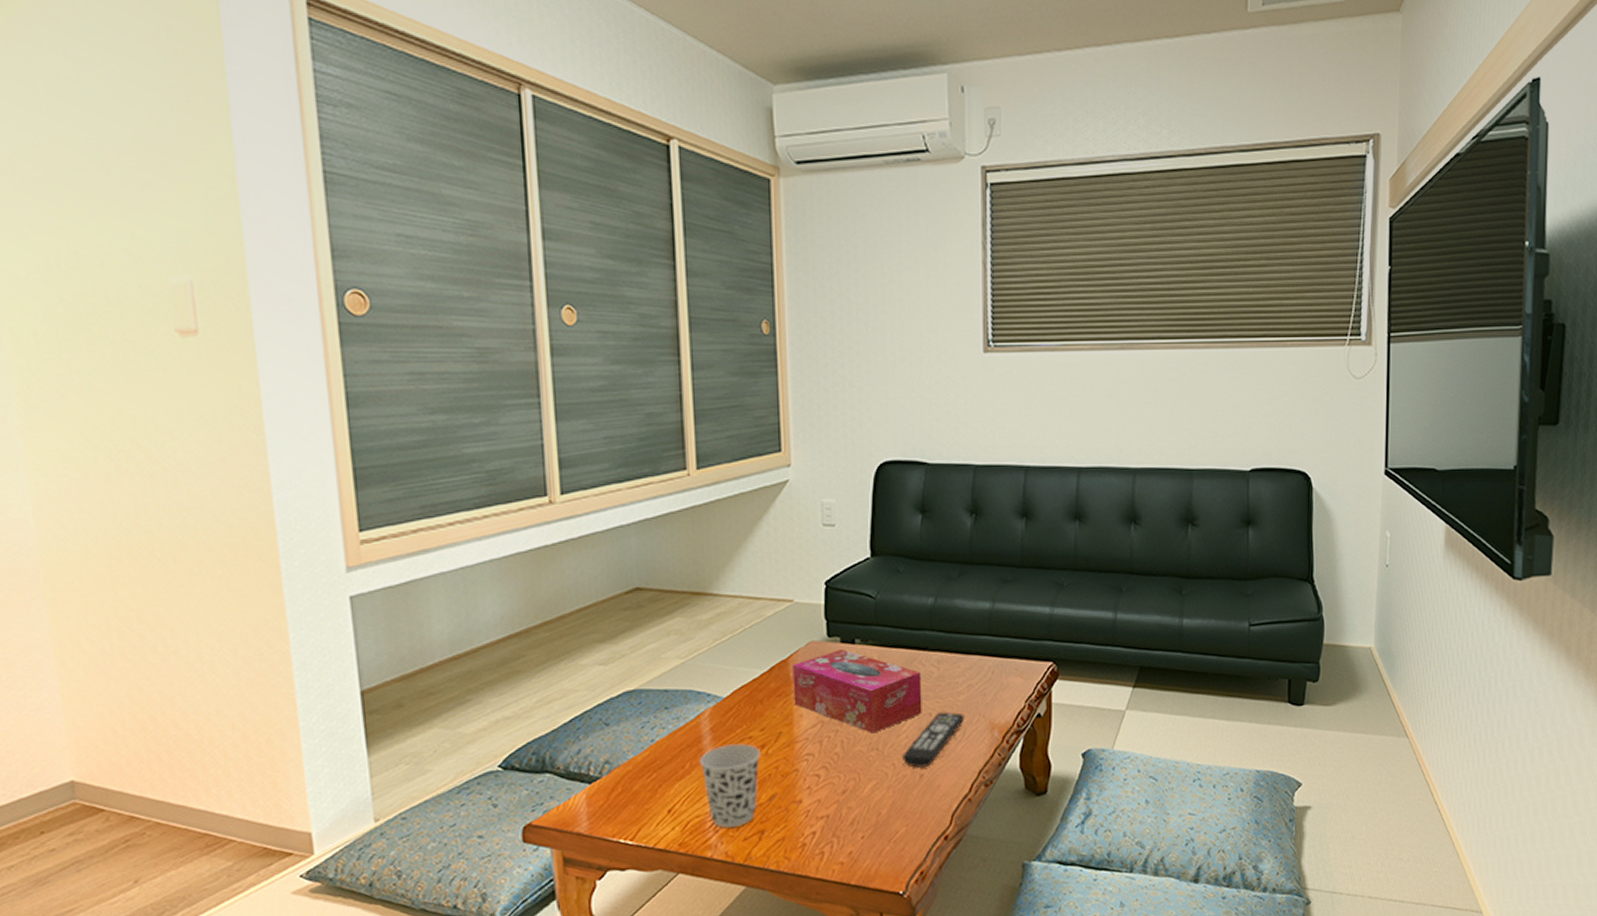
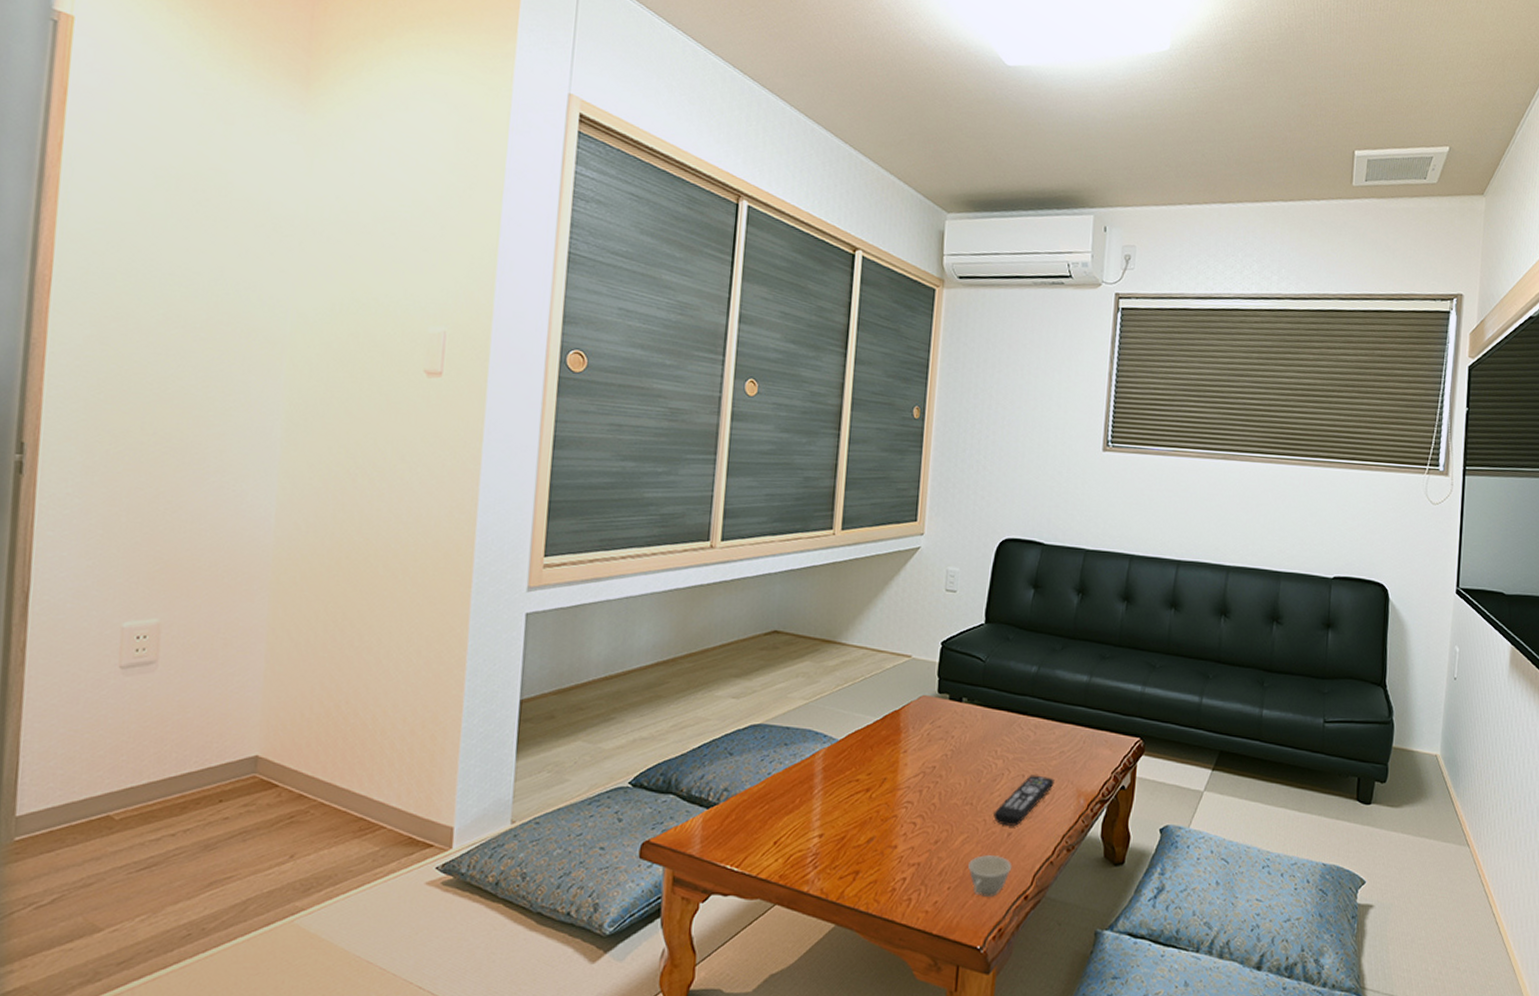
cup: present [699,743,760,829] -> none [809,785,865,866]
tissue box: present [792,650,922,734] -> none [900,706,1019,789]
teacup: none [881,799,928,842] -> present [968,855,1012,897]

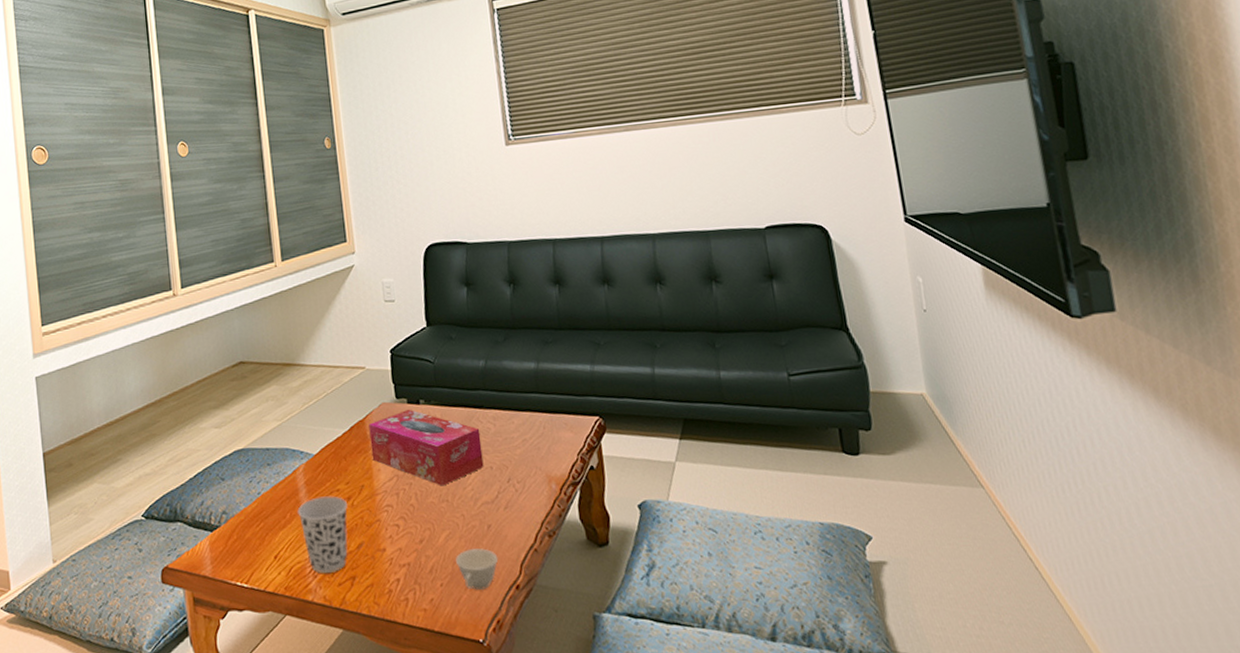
cup: none [809,785,865,866] -> present [297,496,348,574]
tissue box: none [900,706,1019,789] -> present [368,410,484,486]
remote control: present [993,775,1055,826] -> none [470,465,523,518]

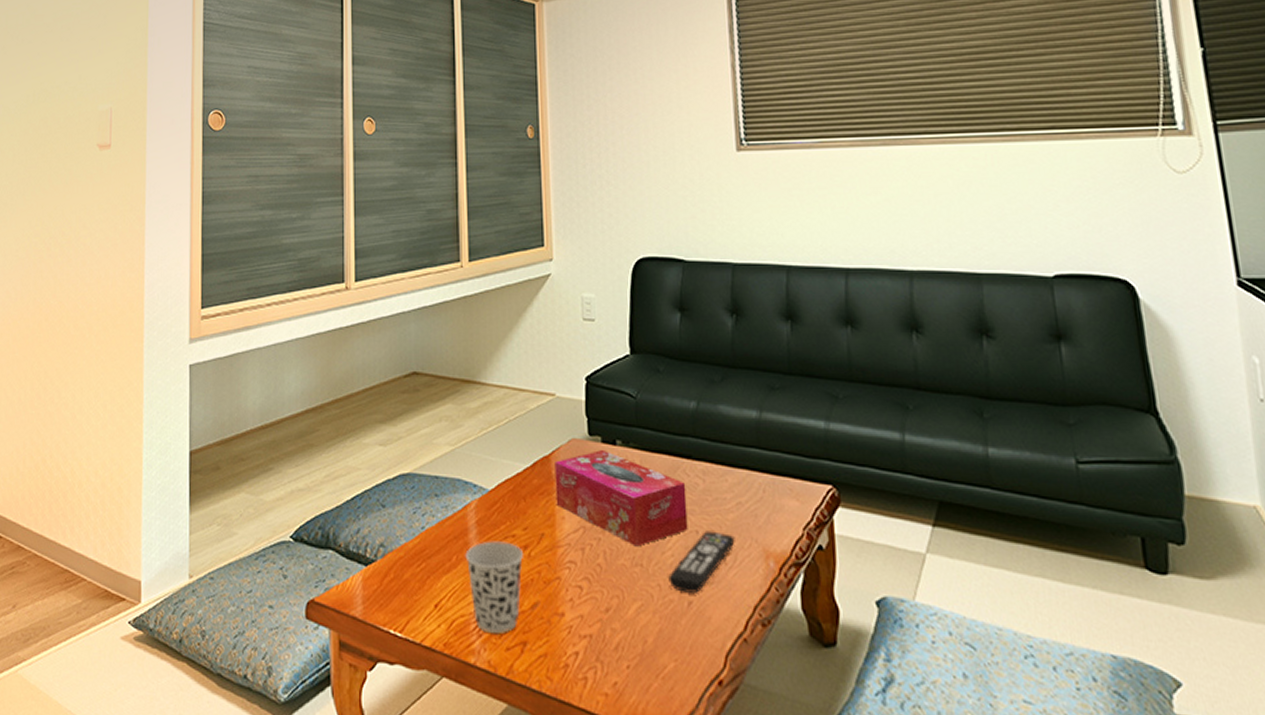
teacup: present [456,548,499,590] -> none [647,628,699,680]
remote control: none [470,465,523,518] -> present [668,531,735,593]

